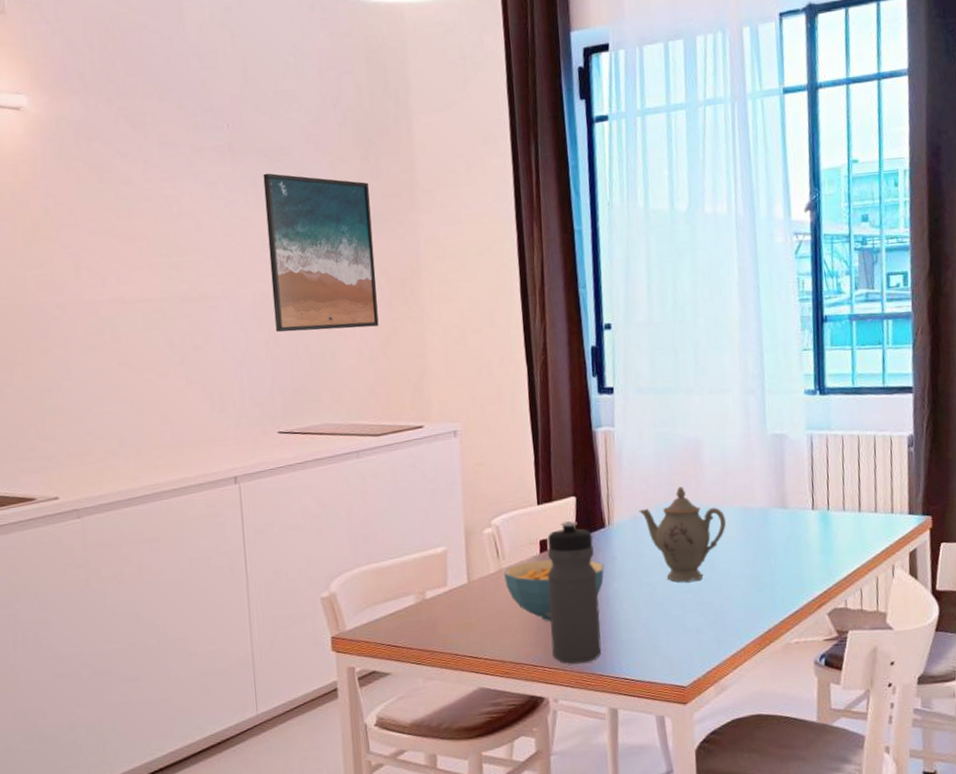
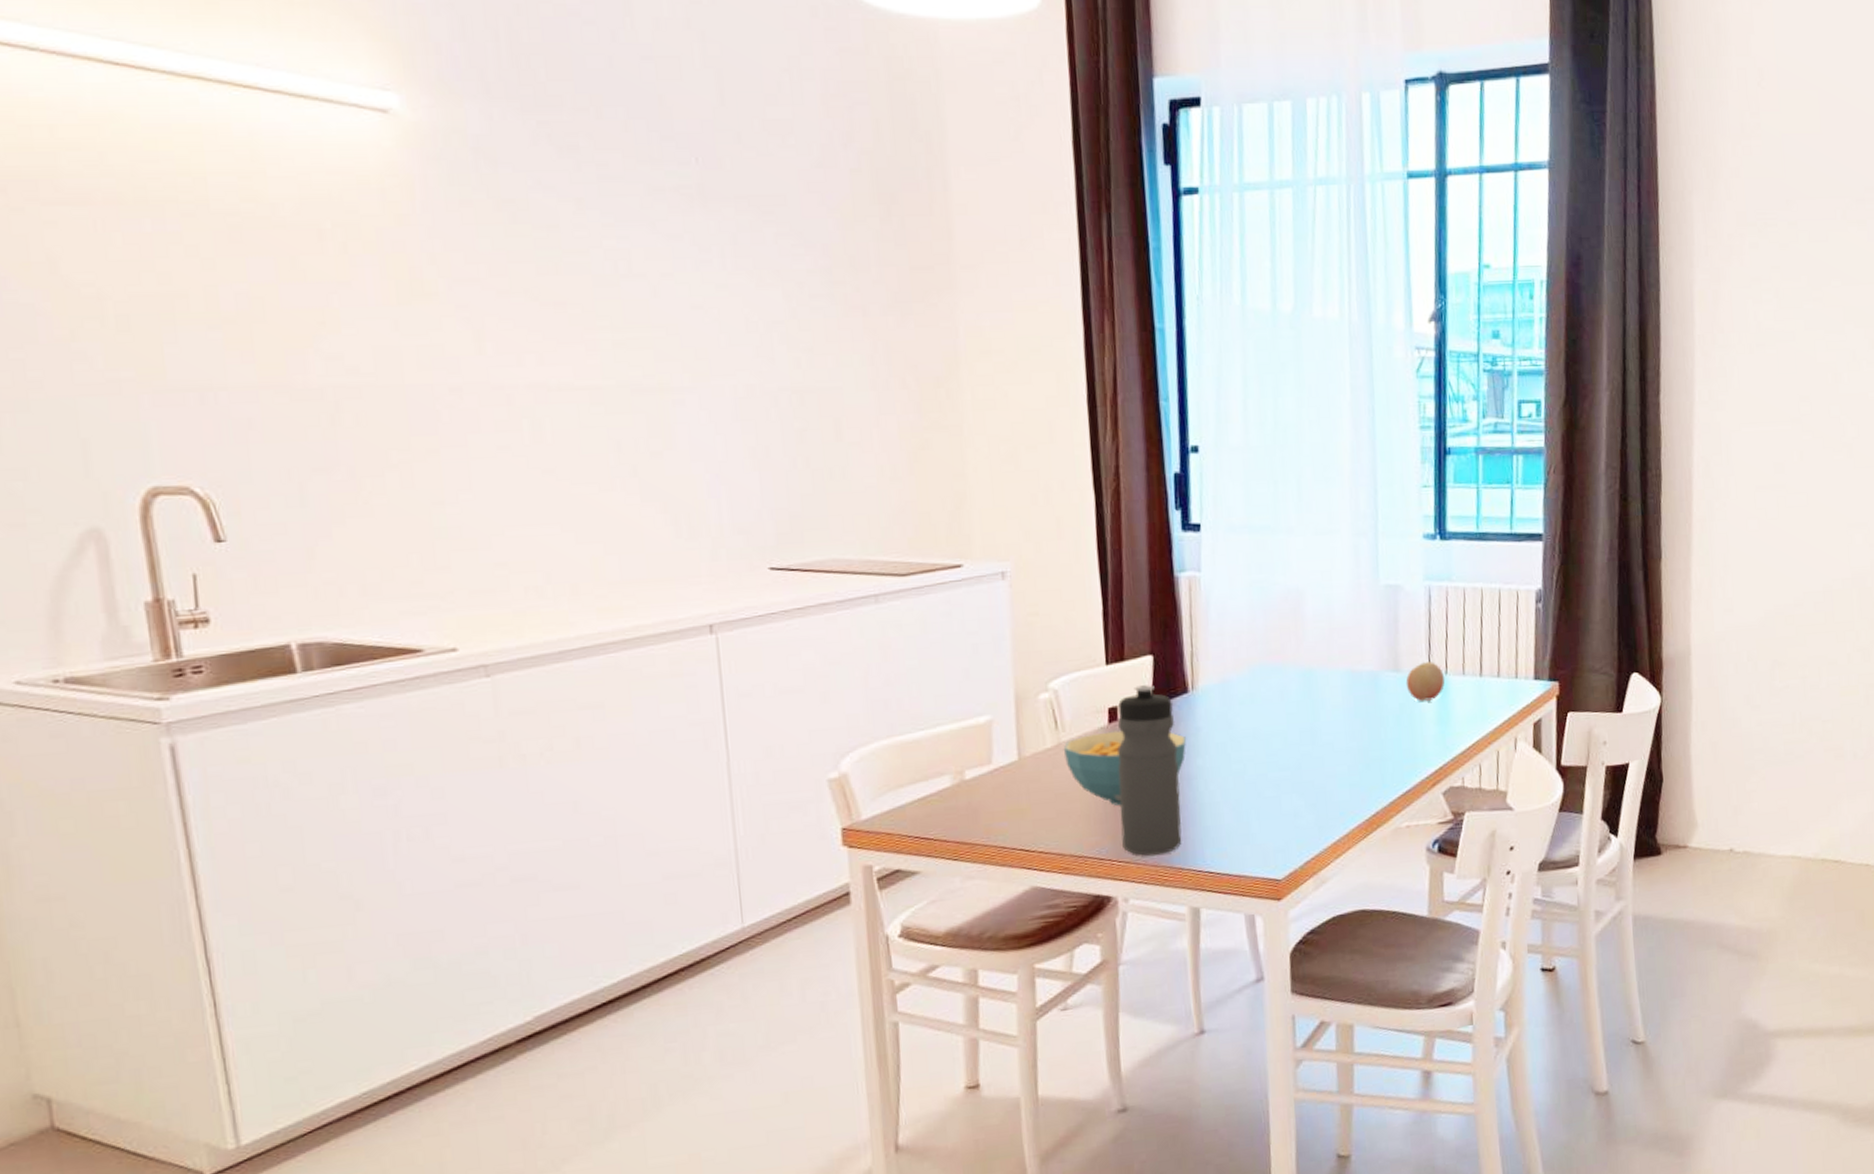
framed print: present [263,173,379,332] -> none [747,228,905,439]
teapot: present [639,487,727,582] -> none [1229,645,1331,758]
fruit: none [792,499,827,534] -> present [1405,662,1445,701]

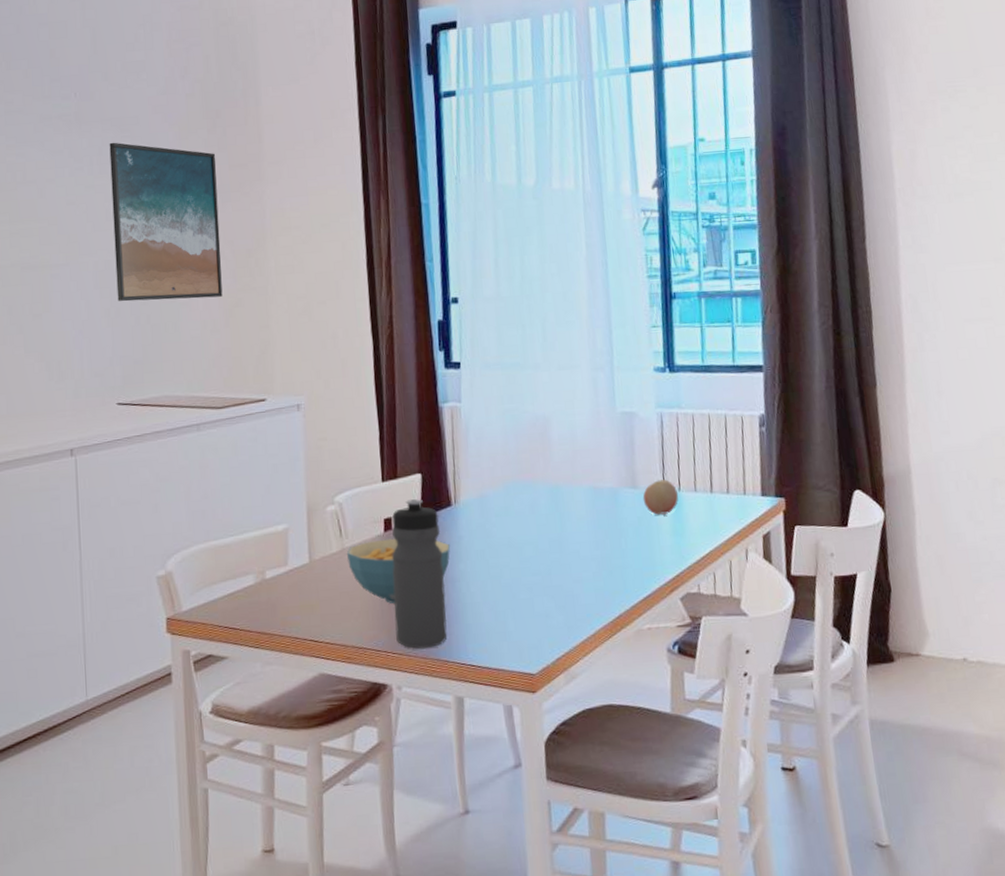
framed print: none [747,228,905,439] -> present [109,142,223,302]

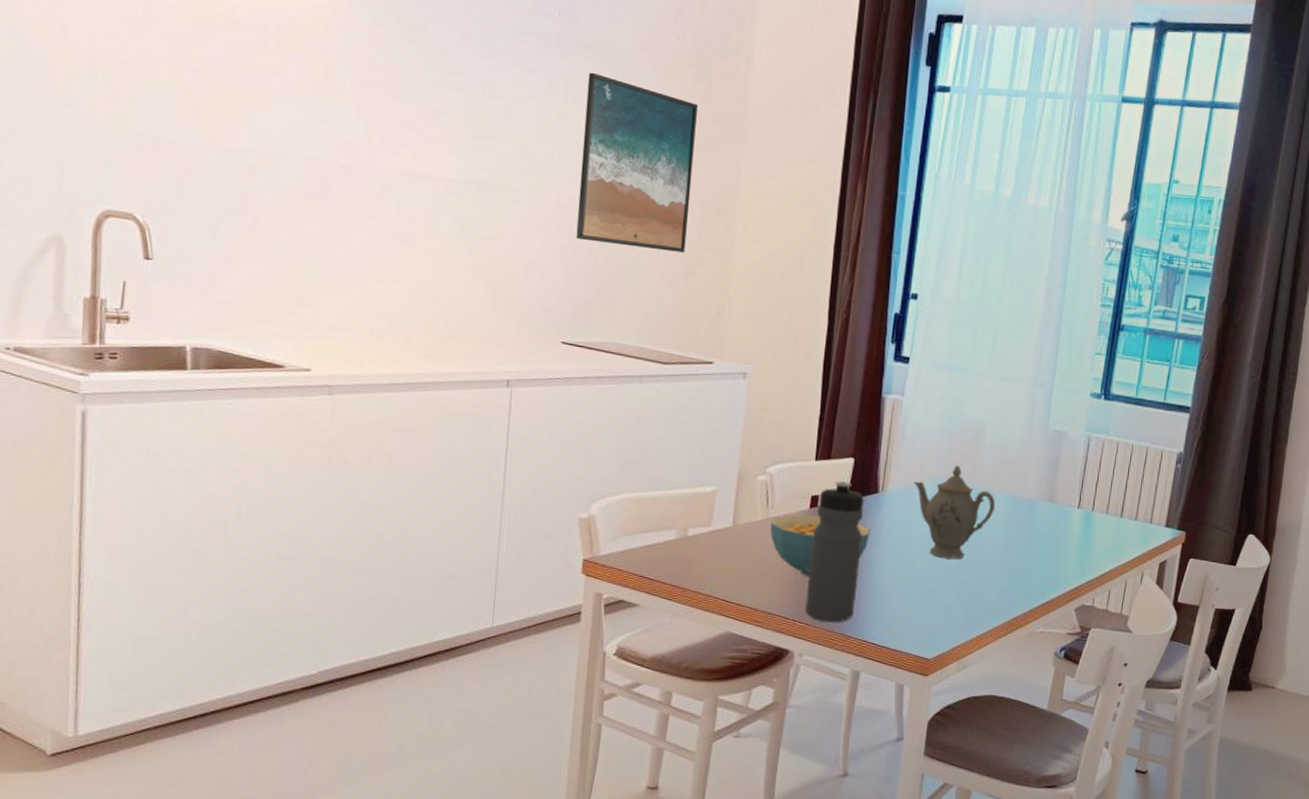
teapot: none [486,465,576,564] -> present [914,465,996,559]
fruit: present [642,479,678,515] -> none [1057,498,1091,531]

